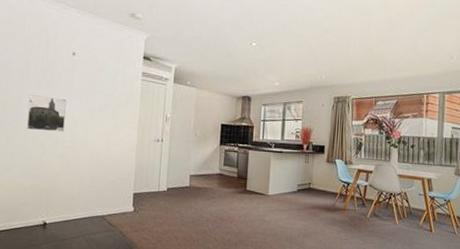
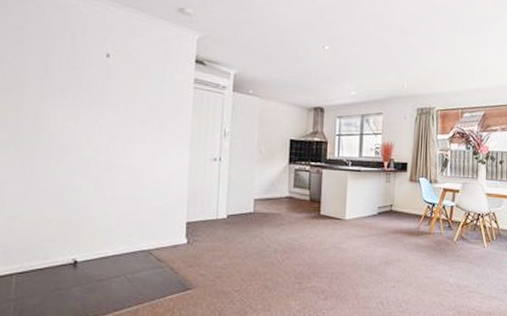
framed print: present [26,94,66,132] -> none [48,104,100,151]

